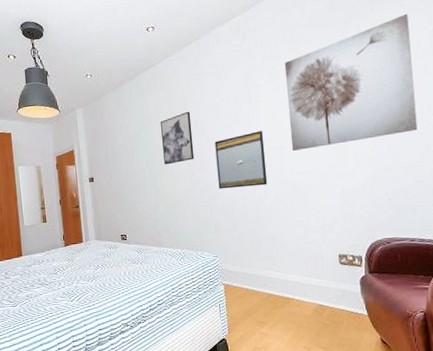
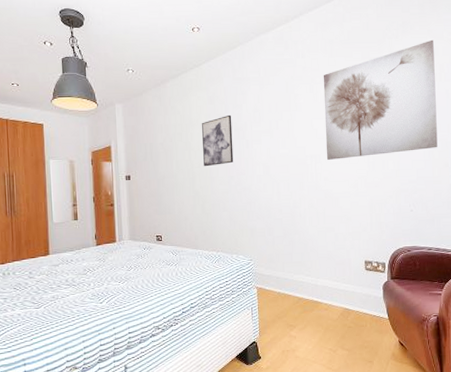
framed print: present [215,131,268,189] -> none [254,139,303,194]

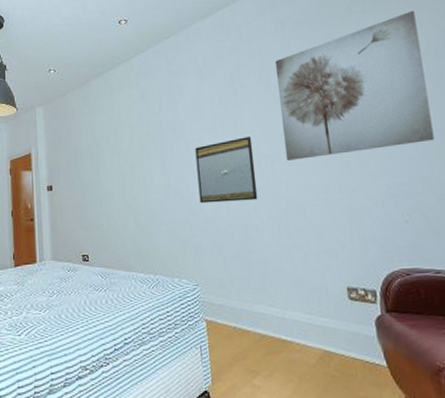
wall art: present [202,114,234,167] -> none [132,112,171,173]
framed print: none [254,139,303,194] -> present [195,137,258,204]

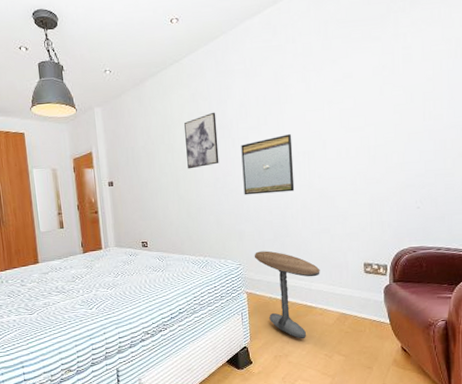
wall art: none [132,112,171,173] -> present [184,112,219,169]
side table: none [213,269,295,384] -> present [254,251,320,339]
wall art: present [274,10,435,160] -> none [316,9,451,156]

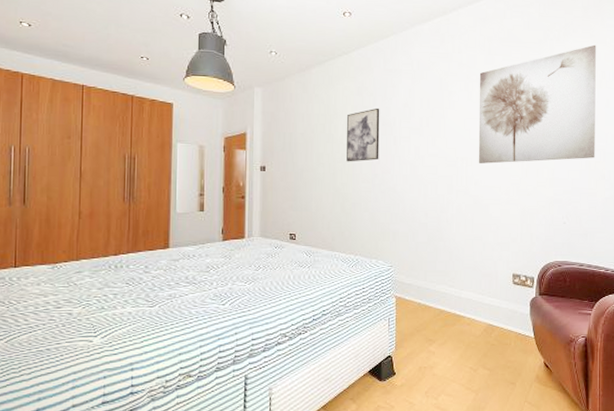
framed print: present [241,134,295,195] -> none [401,139,452,196]
side table: present [254,251,320,339] -> none [406,254,471,350]
wall art: none [316,9,451,156] -> present [478,44,596,164]

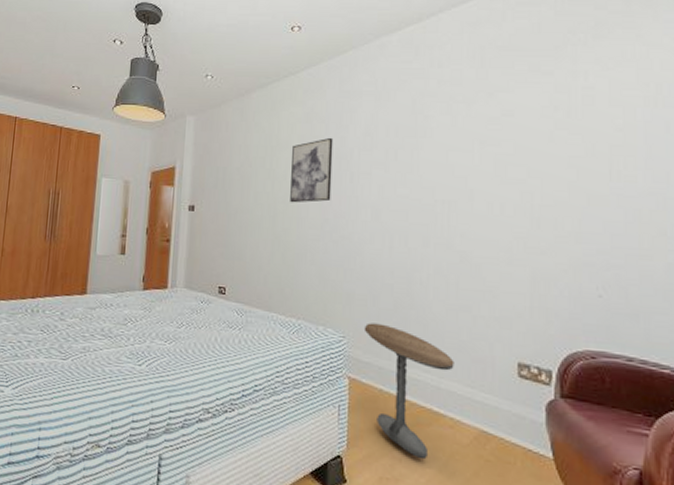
side table: none [406,254,471,350] -> present [364,323,454,460]
wall art: present [478,44,596,164] -> none [465,48,649,210]

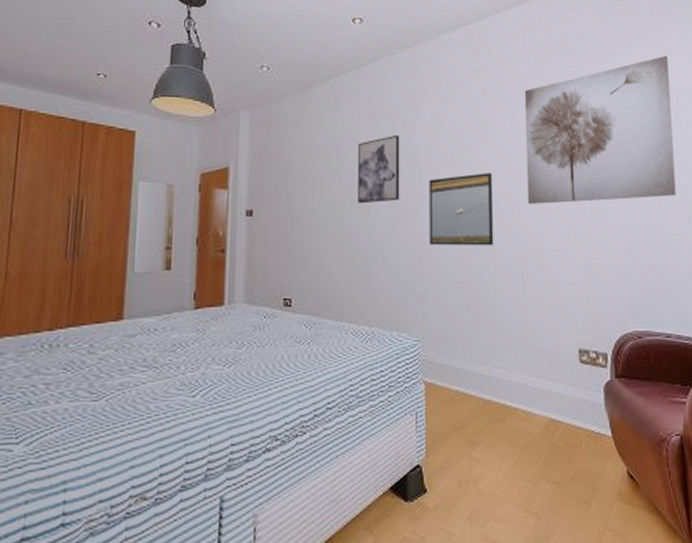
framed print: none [359,176,429,250] -> present [429,173,494,246]
side table: present [364,323,454,460] -> none [437,323,524,456]
wall art: none [465,48,649,210] -> present [524,55,676,204]

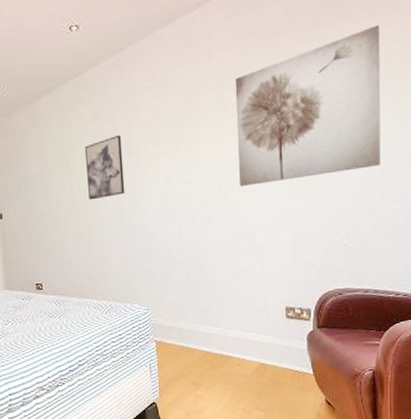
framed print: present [429,173,494,246] -> none [149,161,210,231]

